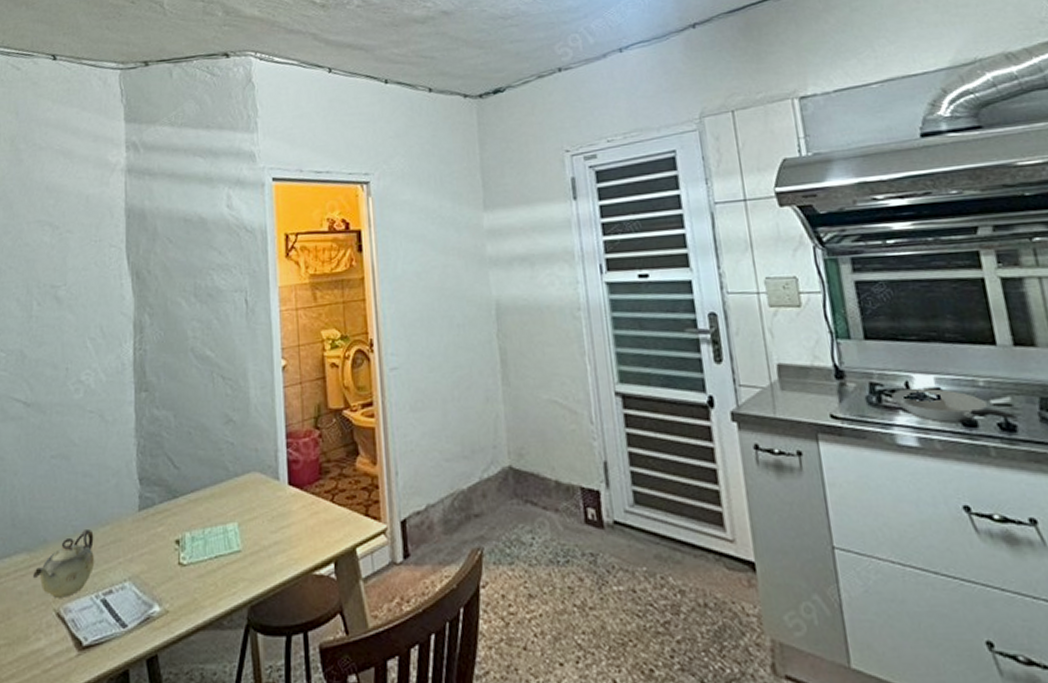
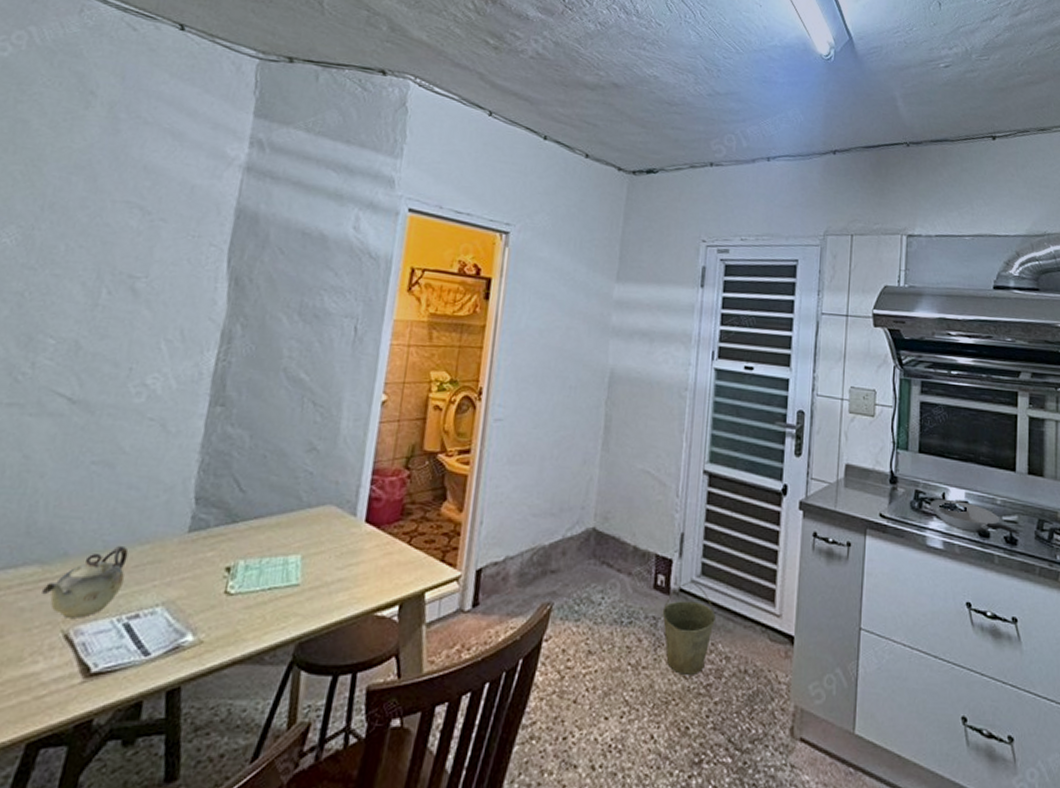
bucket: none [599,511,660,613] -> present [662,580,716,675]

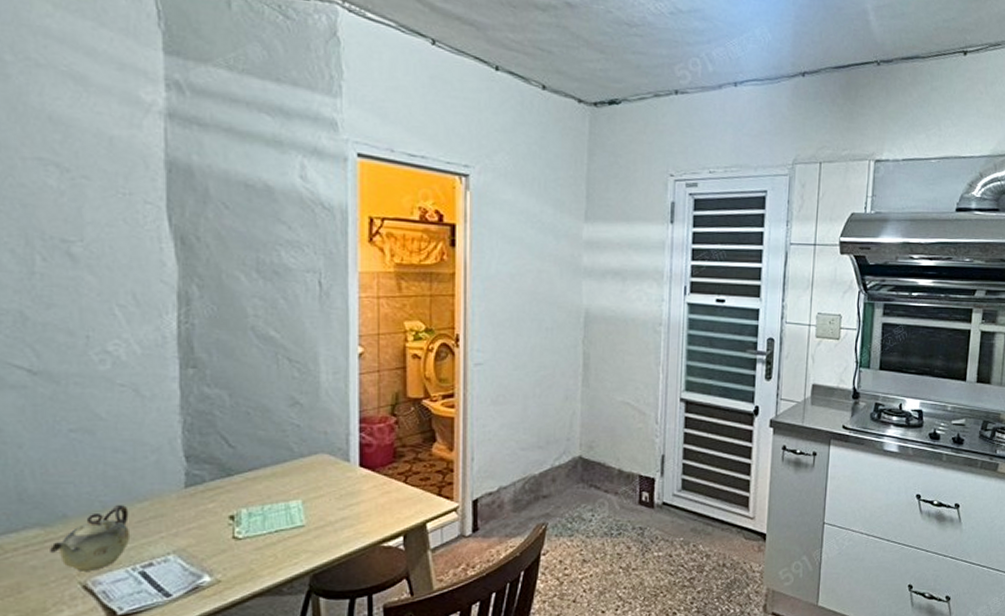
bucket: present [662,580,716,675] -> none [648,495,696,572]
wok: present [930,499,1019,534] -> none [888,409,966,436]

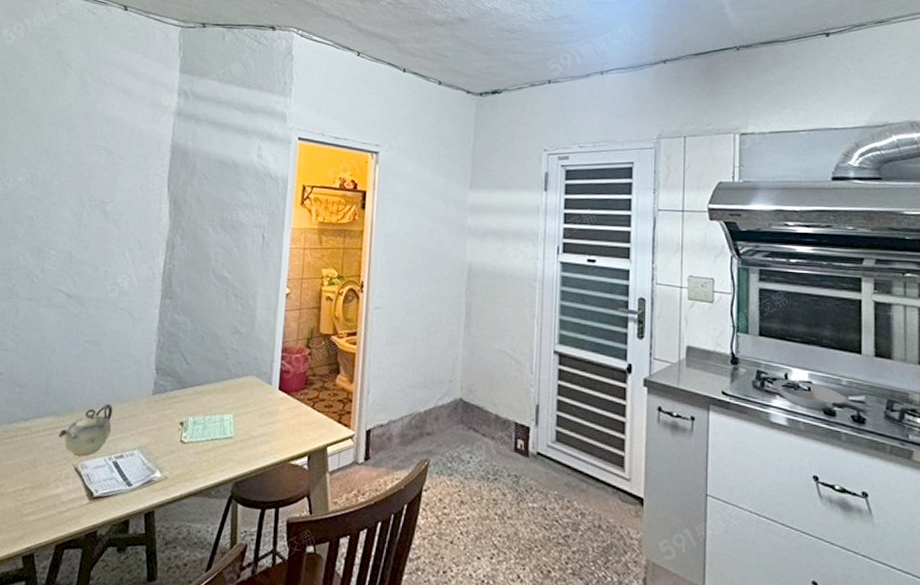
wok: none [888,409,966,436] -> present [773,379,867,413]

